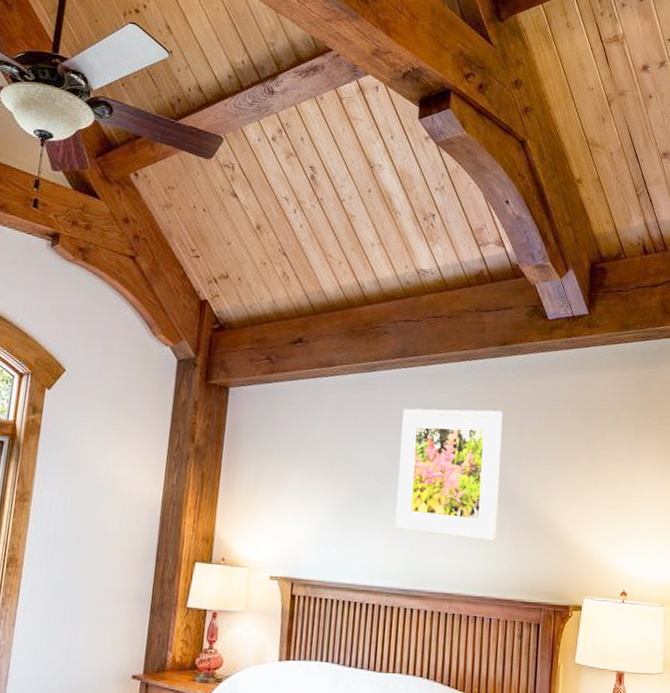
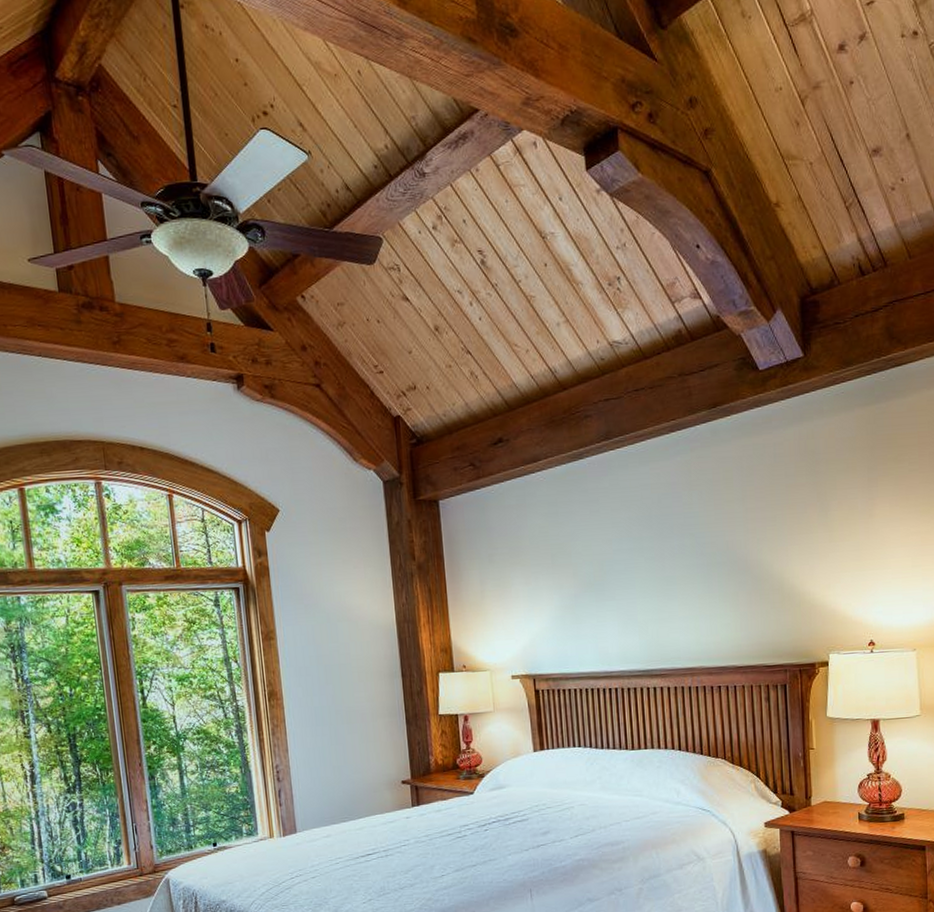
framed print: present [395,408,503,542] -> none [617,478,731,614]

